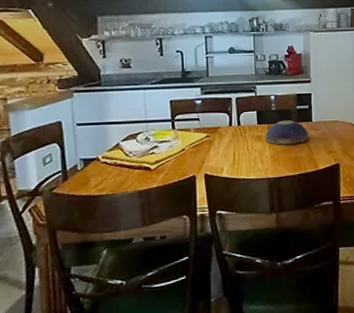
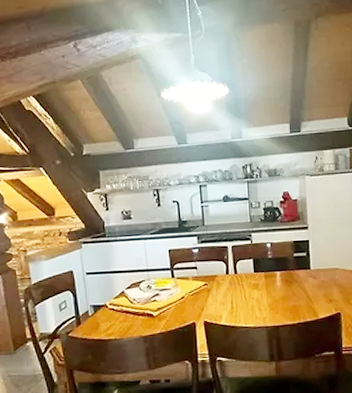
decorative bowl: present [265,120,309,145] -> none [262,268,307,293]

